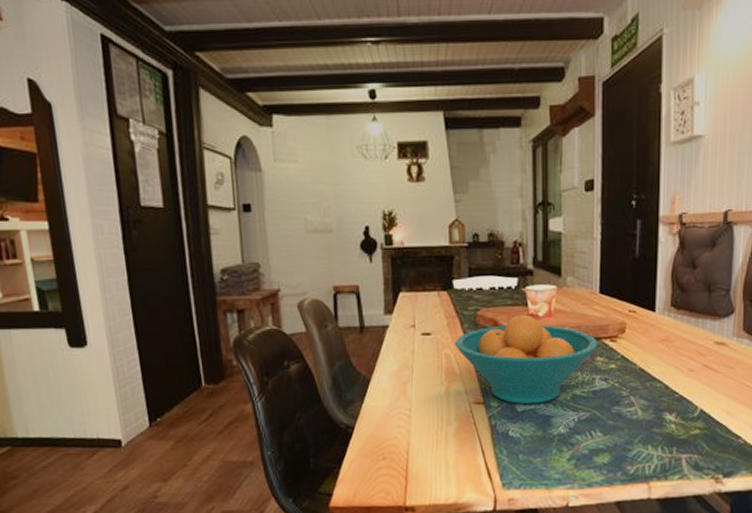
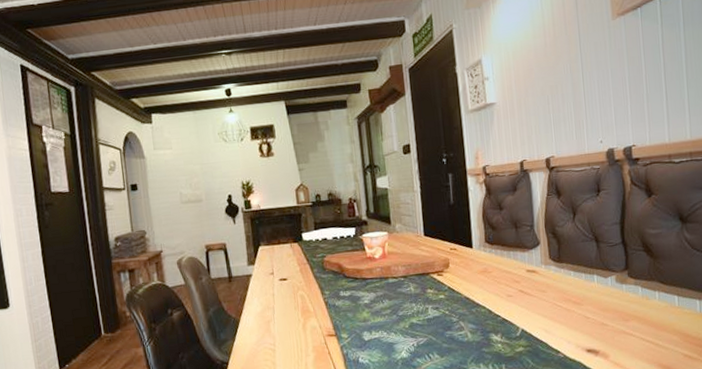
fruit bowl: present [454,314,598,405] -> none [307,257,428,335]

